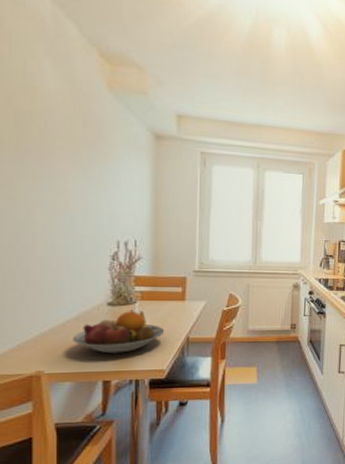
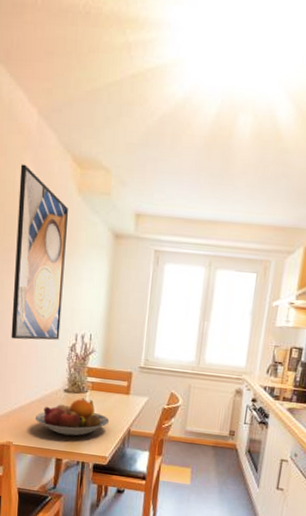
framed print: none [32,53,99,252] -> present [11,164,69,340]

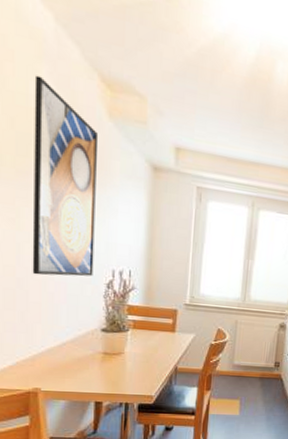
fruit bowl: present [35,398,110,436] -> none [67,337,155,377]

